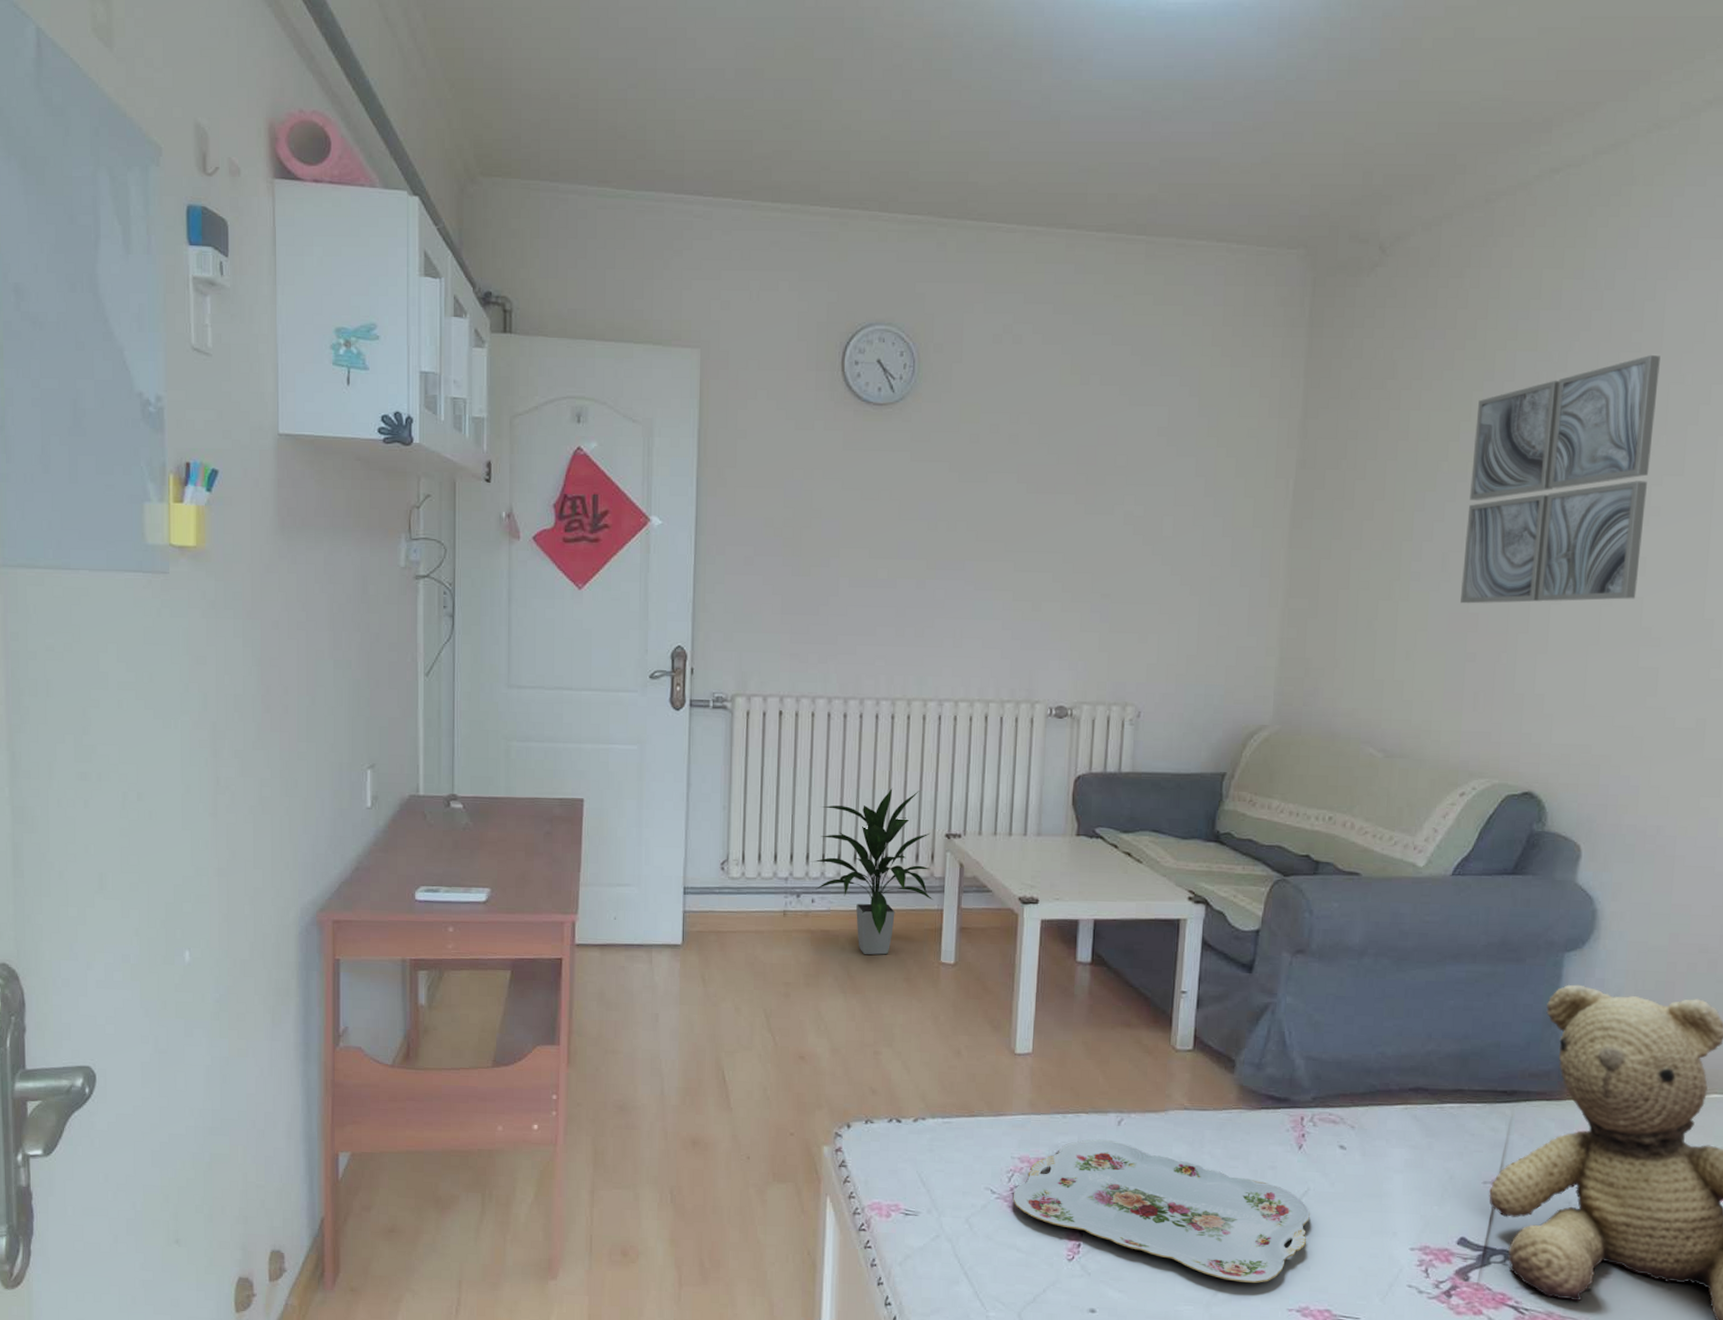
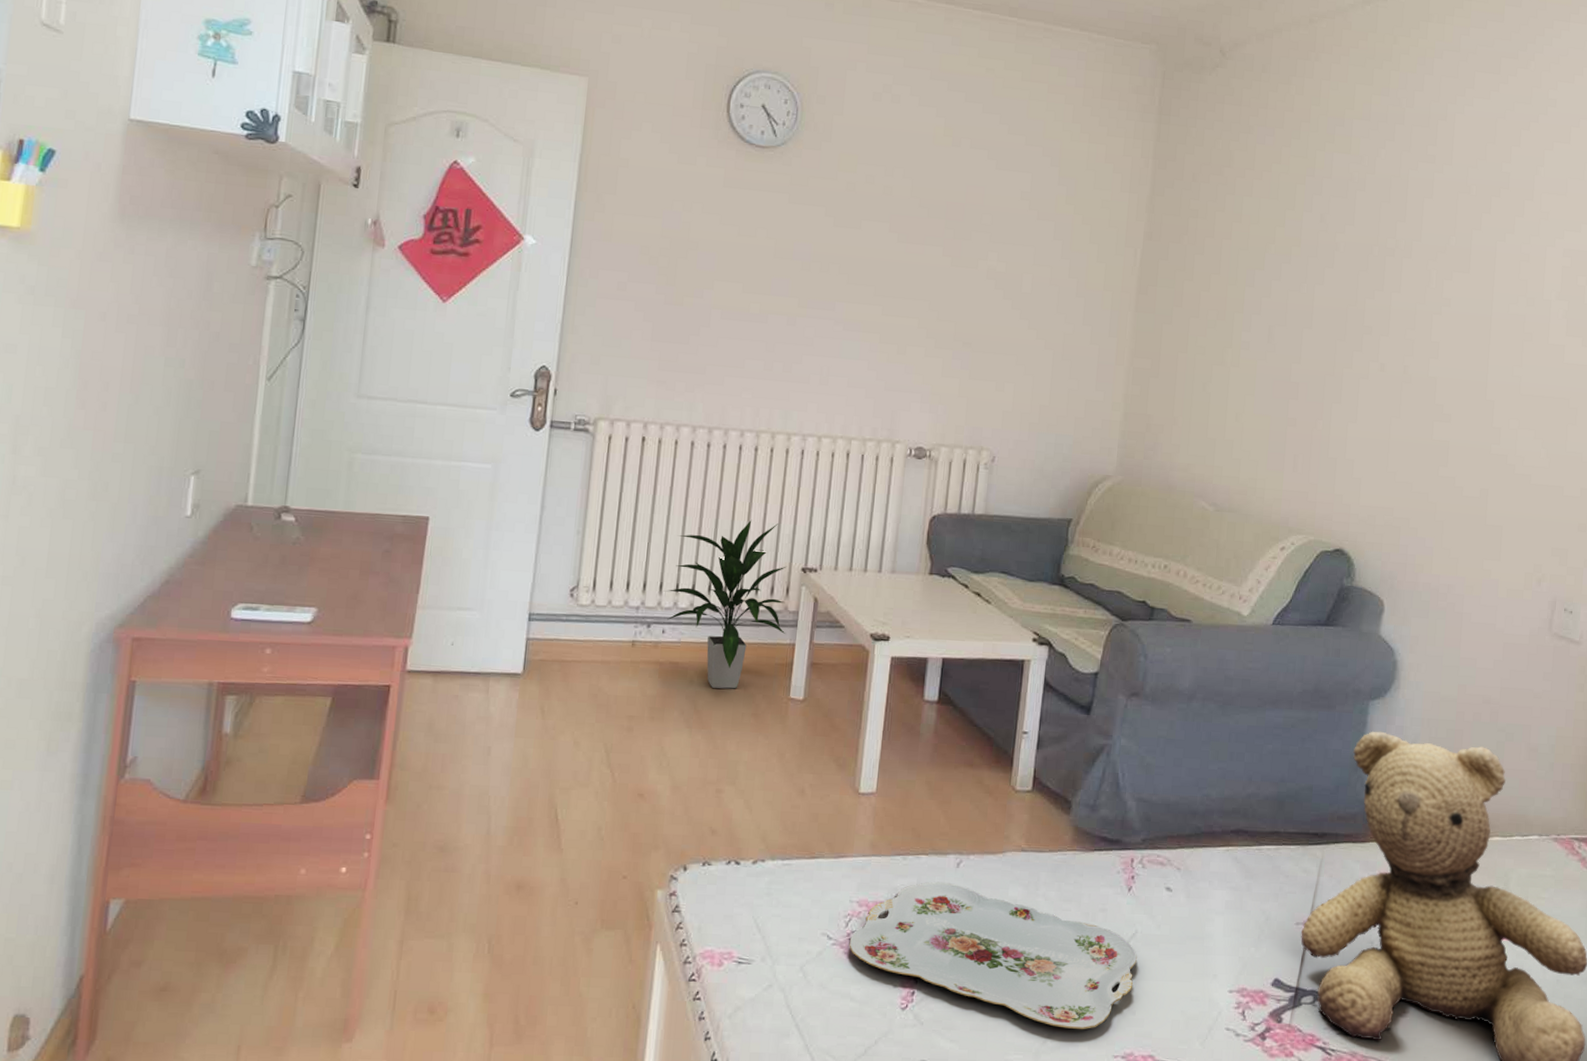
wall art: present [1461,355,1660,604] -> none [1284,167,1451,379]

